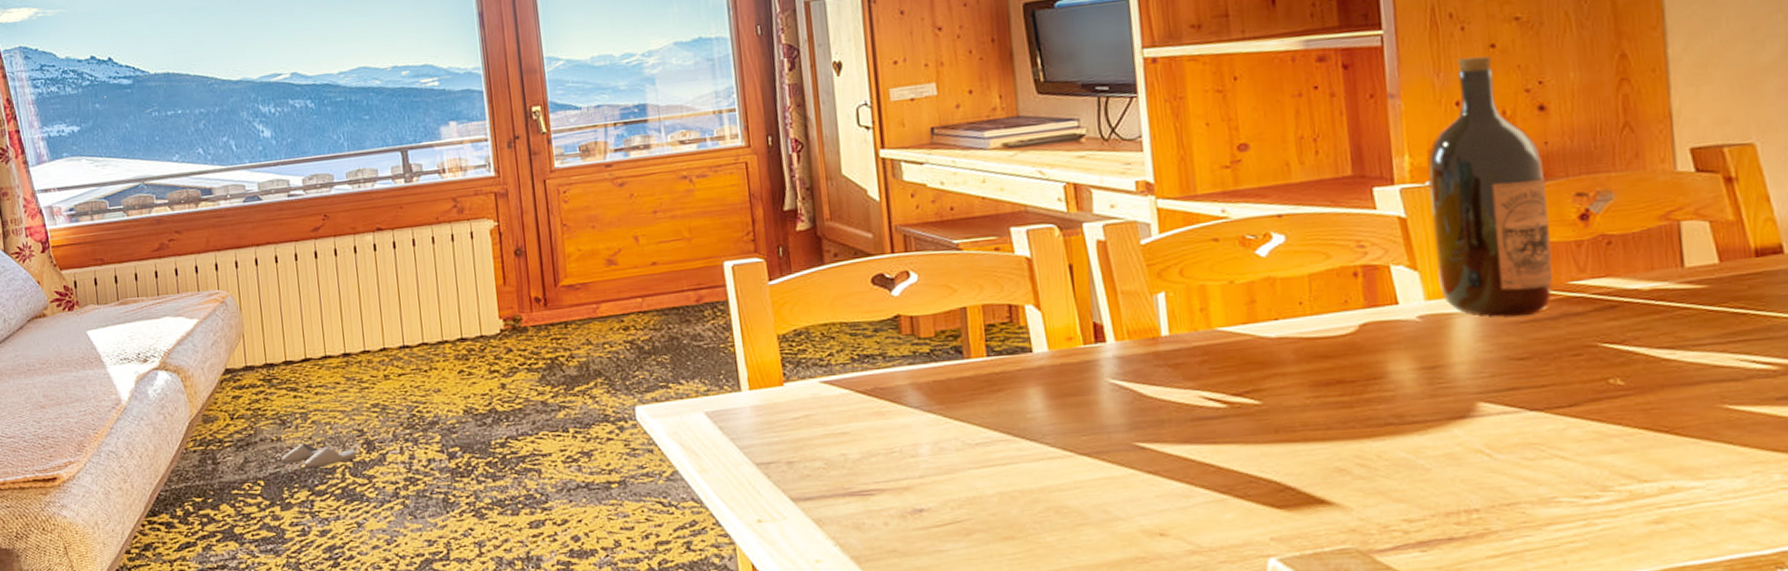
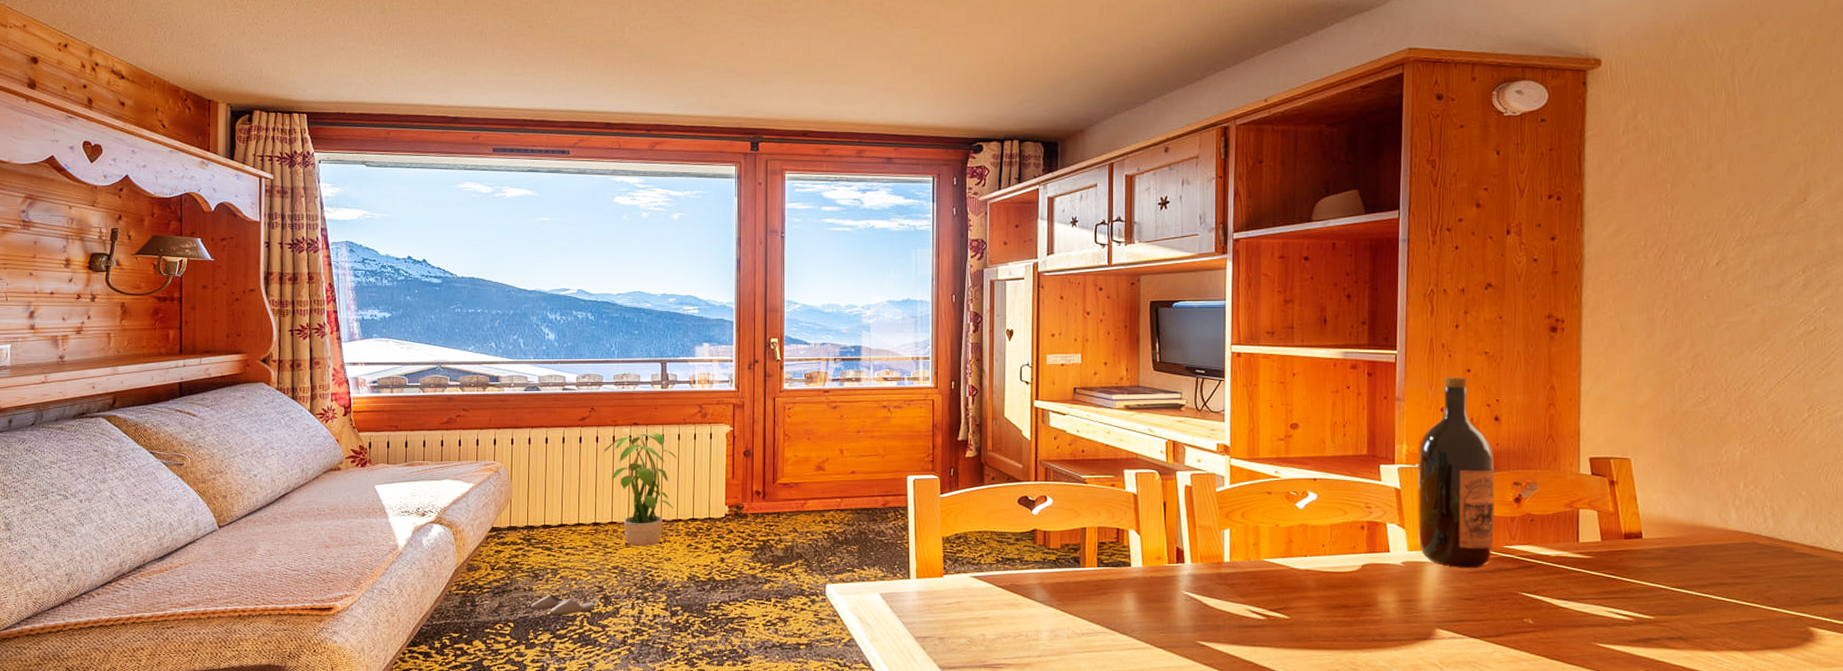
potted plant: none [345,235,437,378] -> present [604,430,678,547]

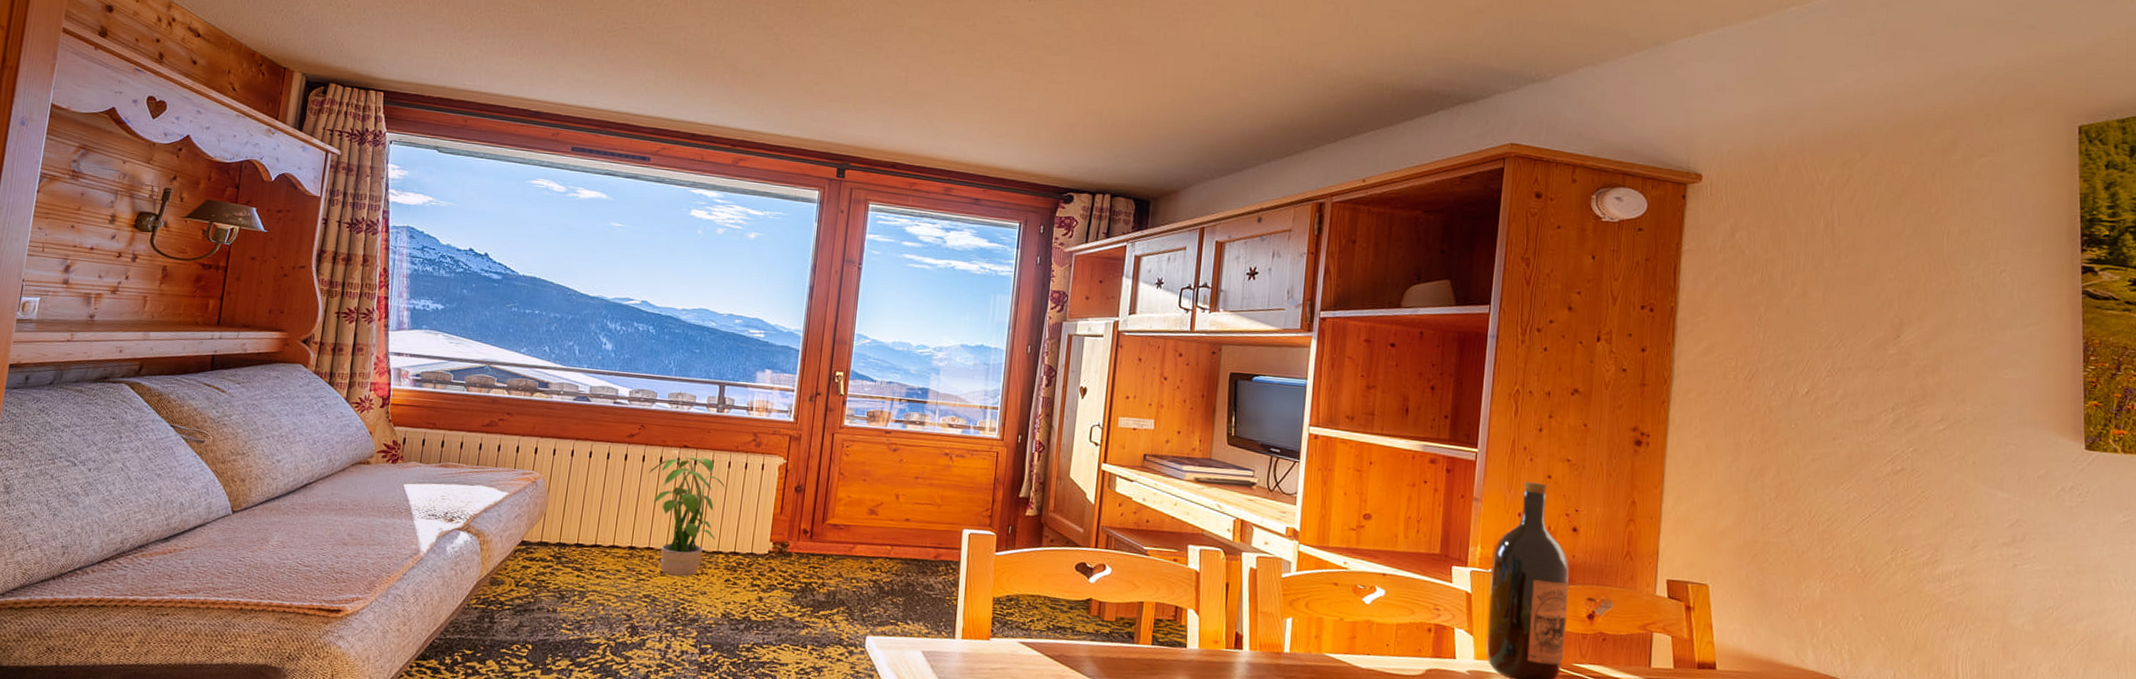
slippers: present [530,594,595,615] -> none [551,618,621,642]

